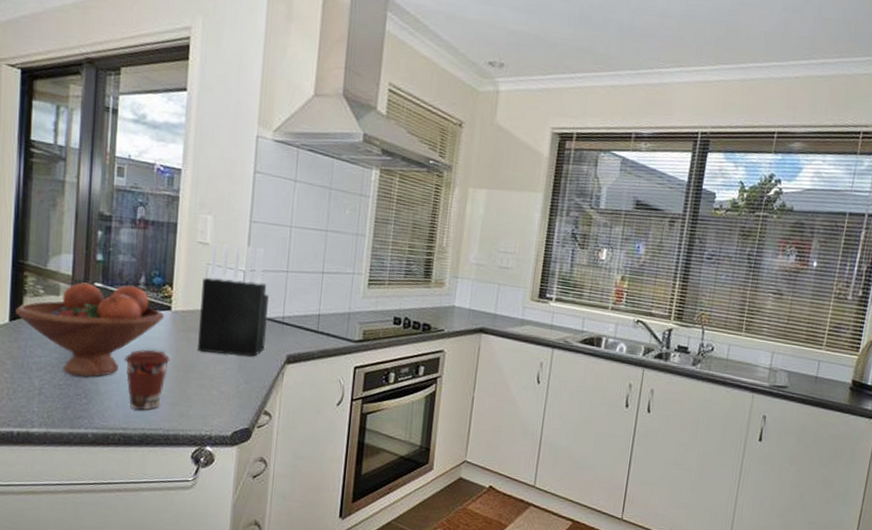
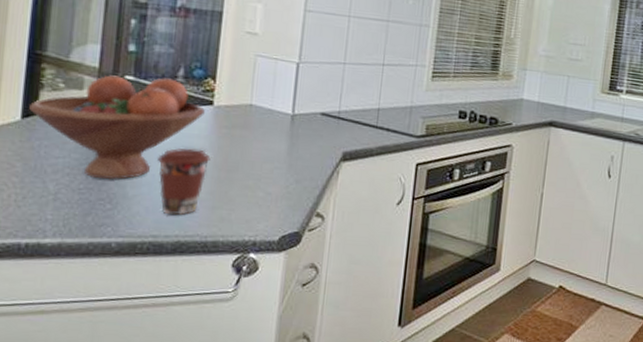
knife block: present [198,242,269,357] -> none [242,32,324,155]

